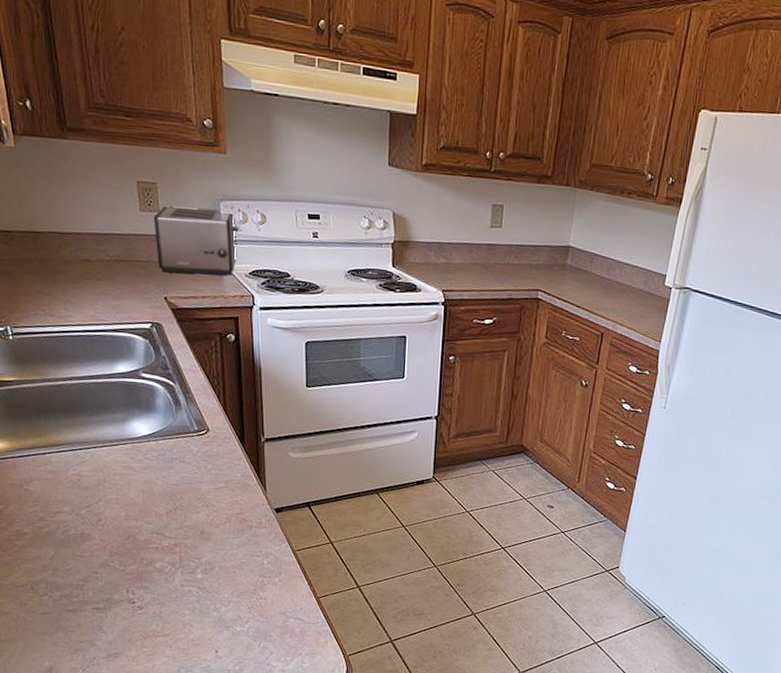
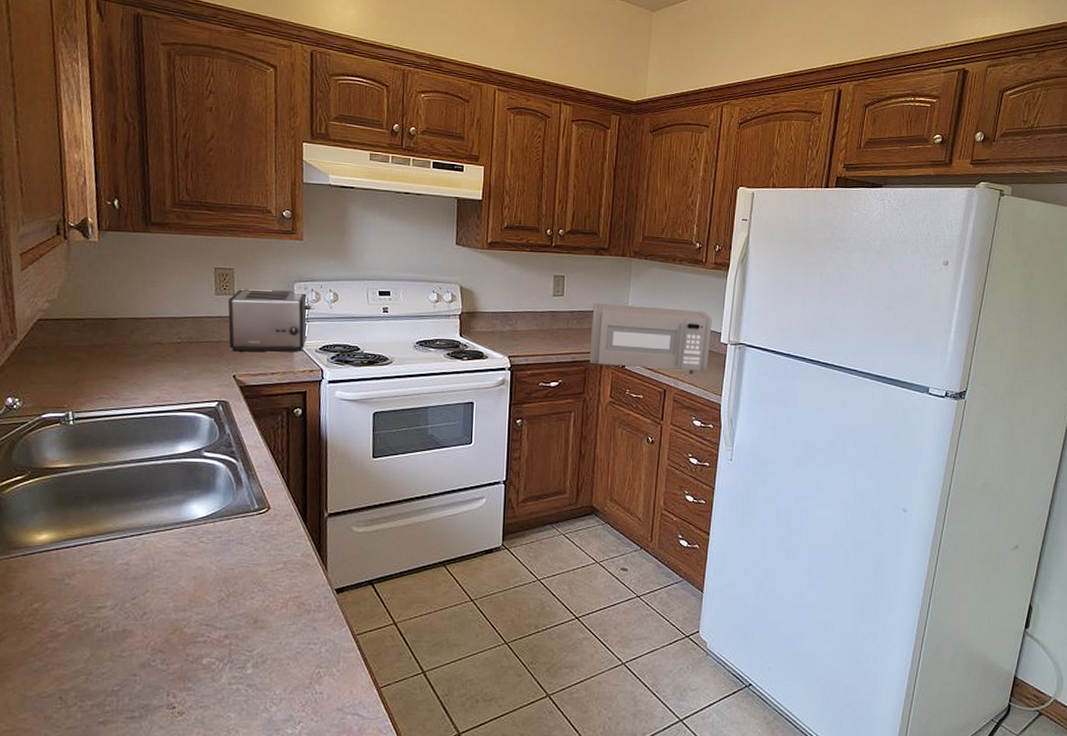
microwave: none [525,236,658,319] -> present [589,303,712,375]

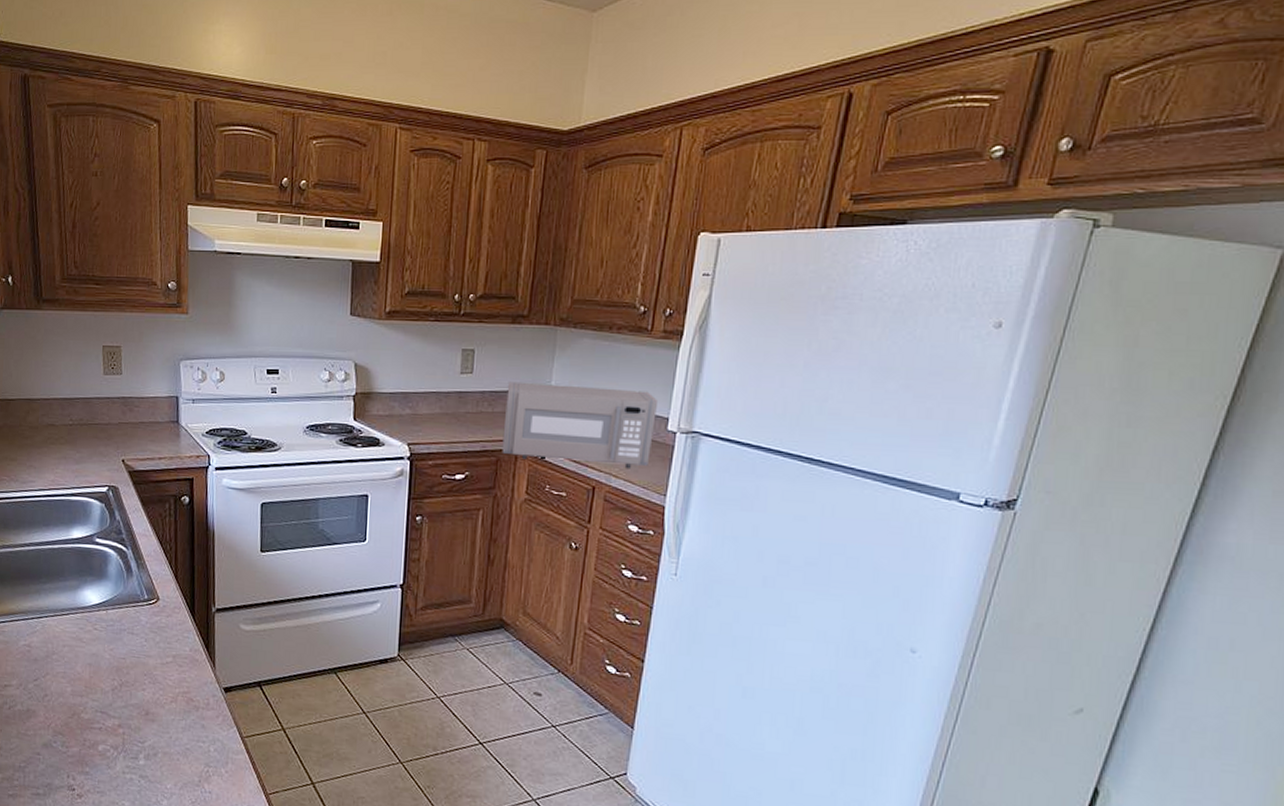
toaster: present [227,289,312,352] -> none [115,368,198,436]

